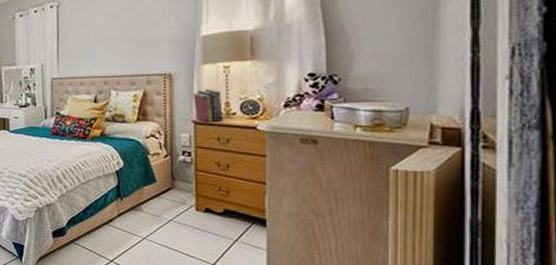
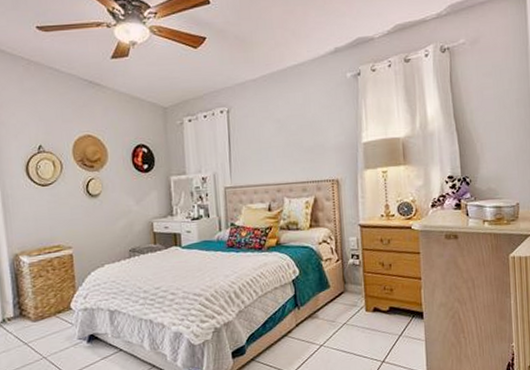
books: present [193,89,224,123] -> none [358,193,385,226]

